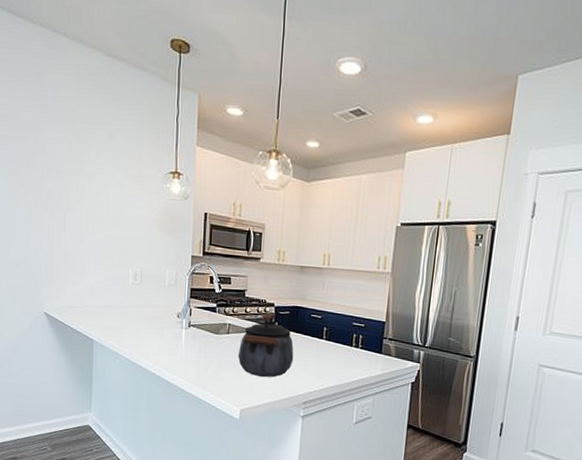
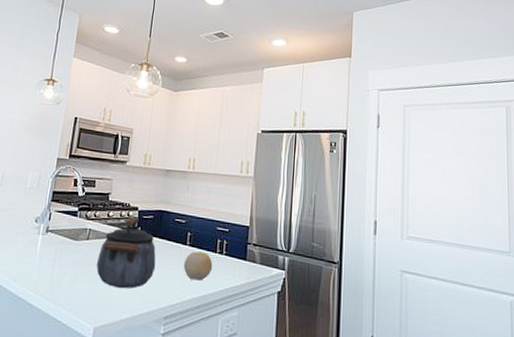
fruit: none [320,345,349,372] -> present [183,251,213,281]

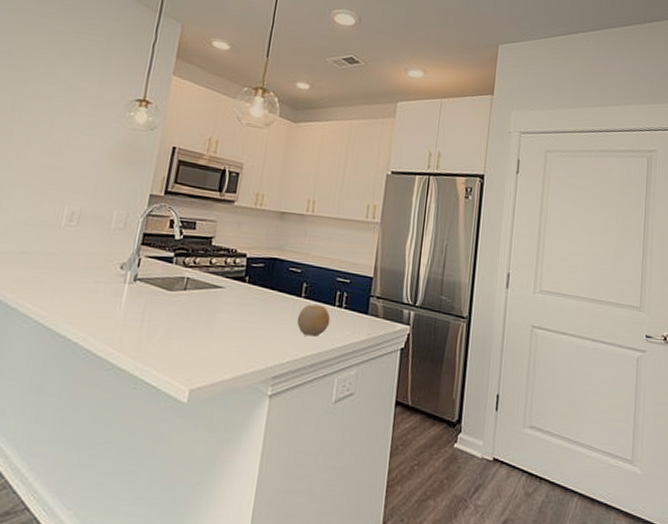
kettle: present [96,217,156,289] -> none [194,264,266,346]

